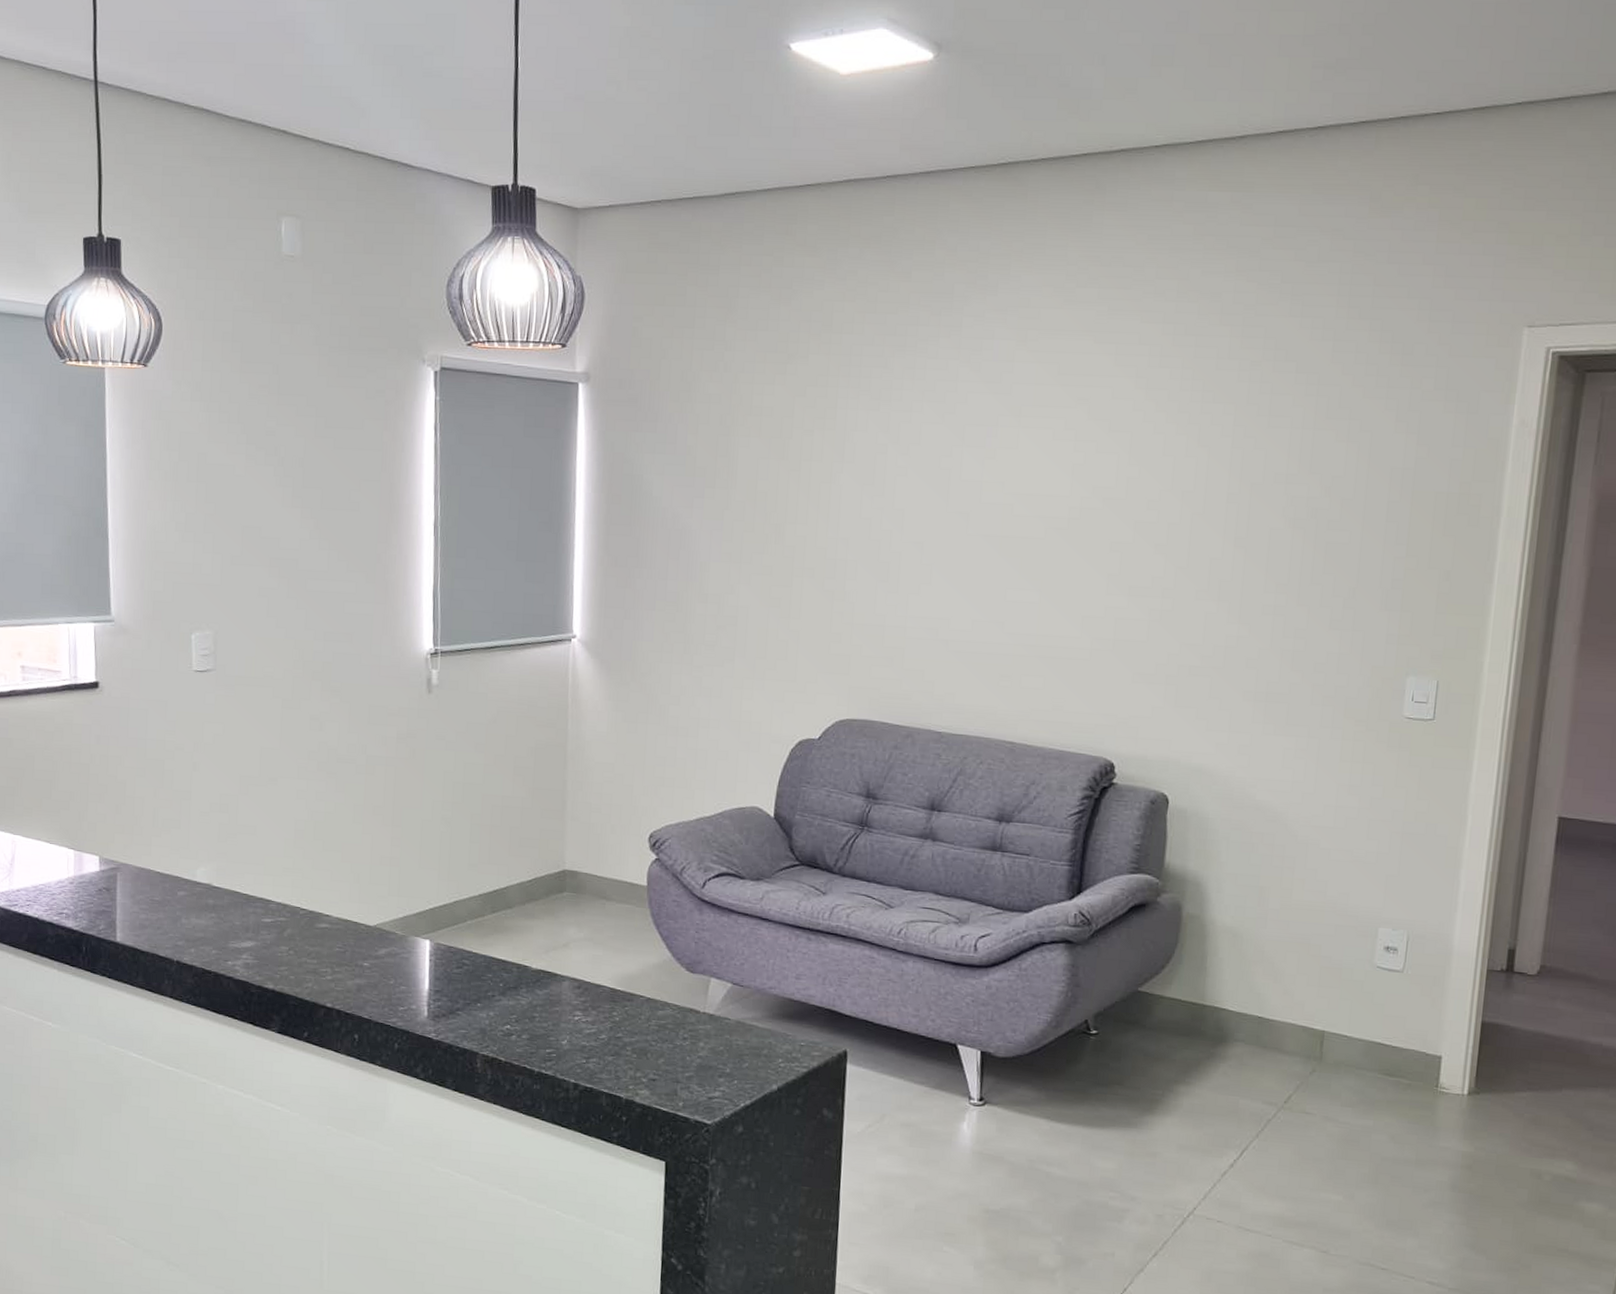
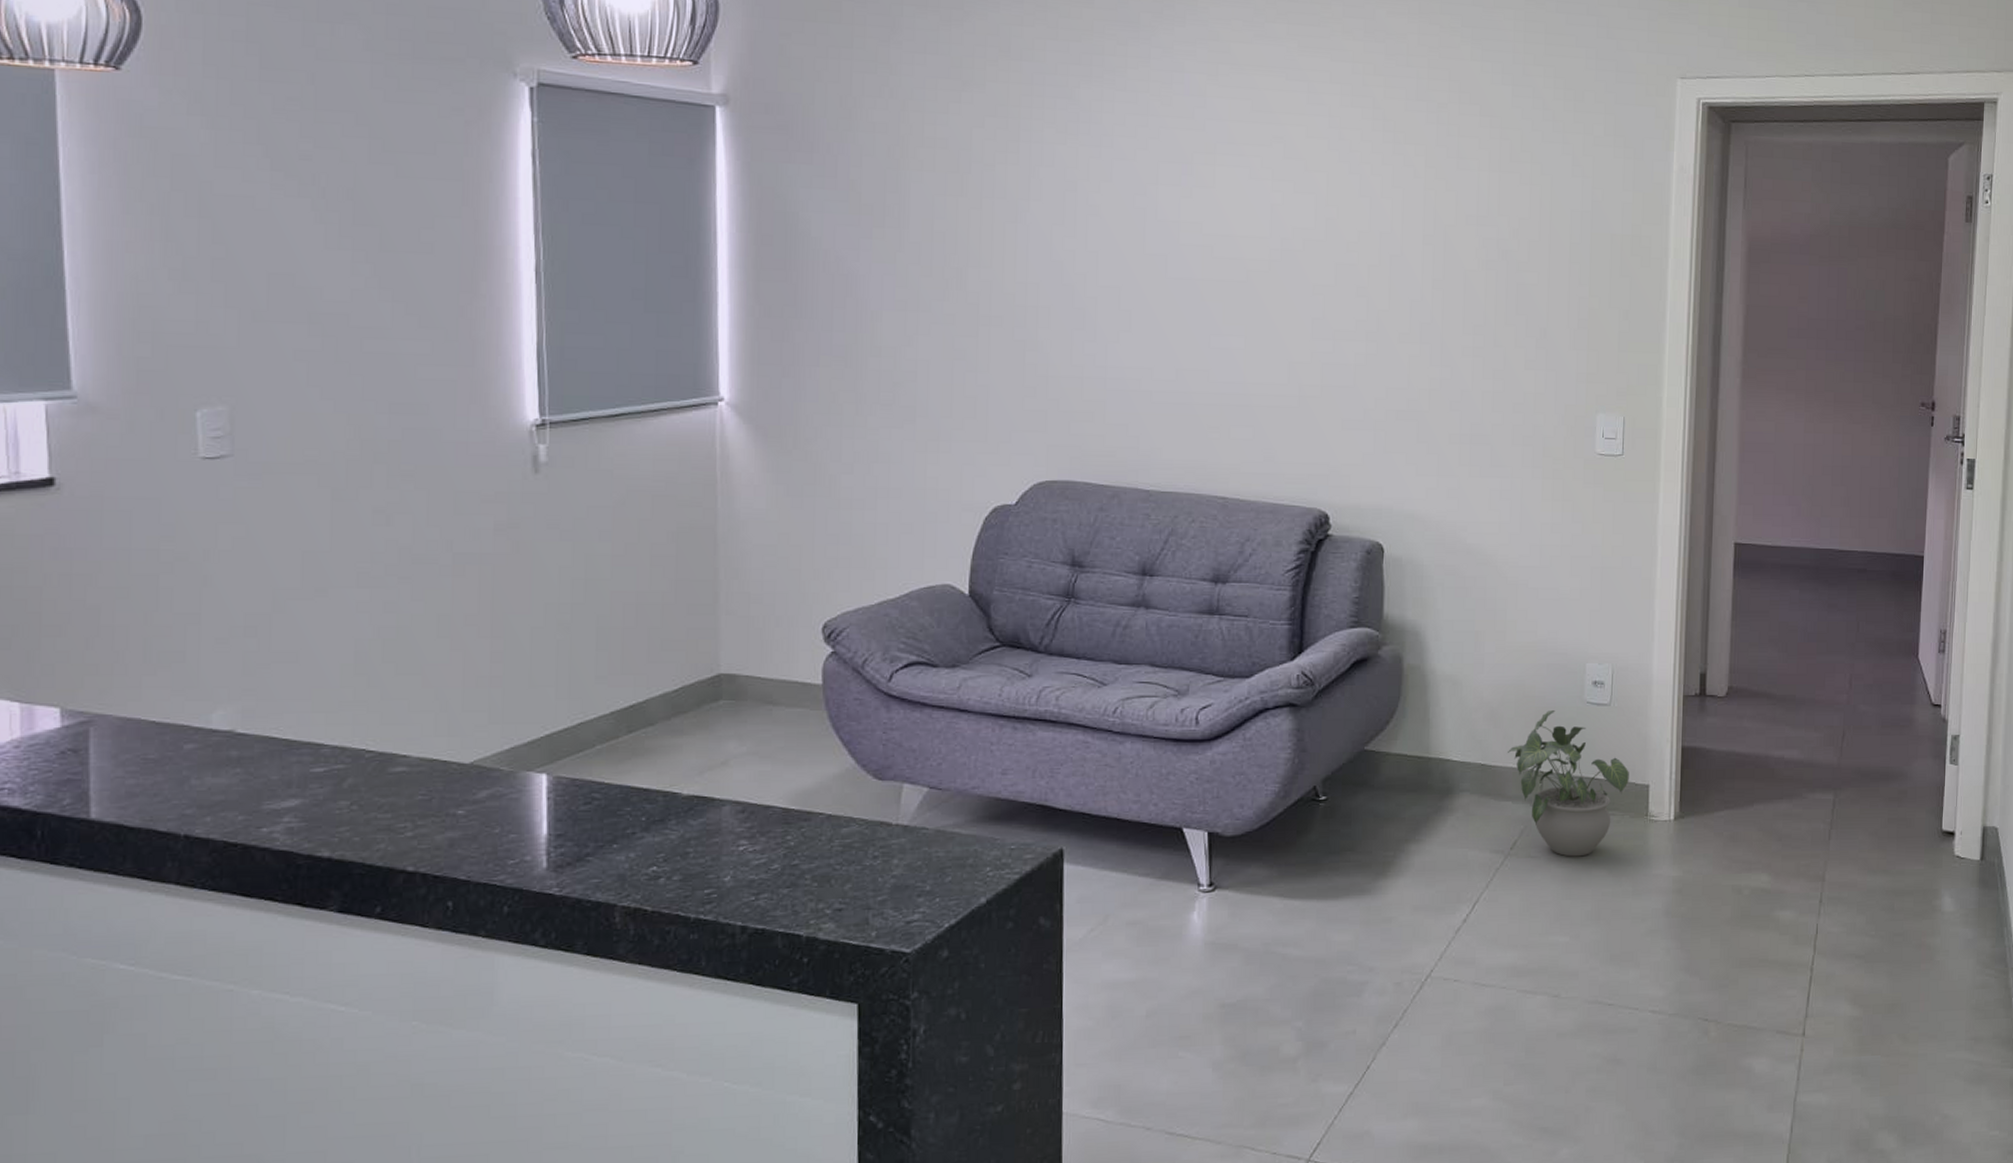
potted plant: none [1287,971,1420,1119] -> present [1508,711,1629,857]

